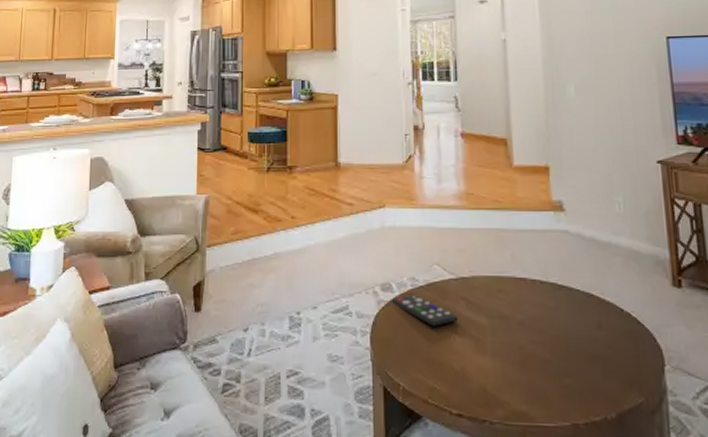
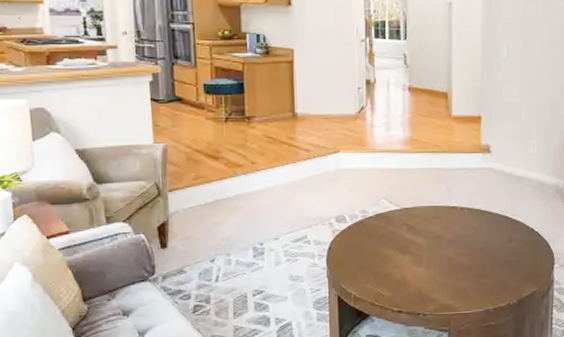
remote control: present [391,295,459,326] -> none [344,224,401,248]

